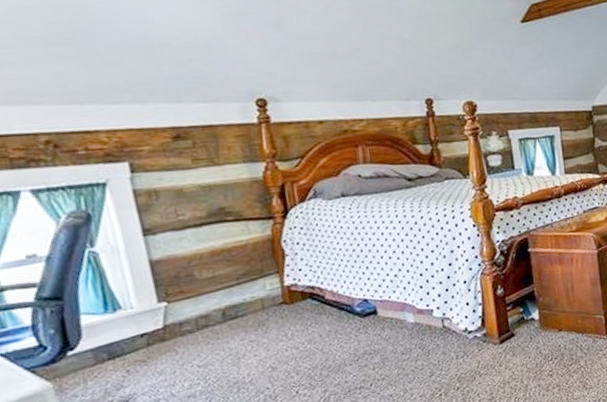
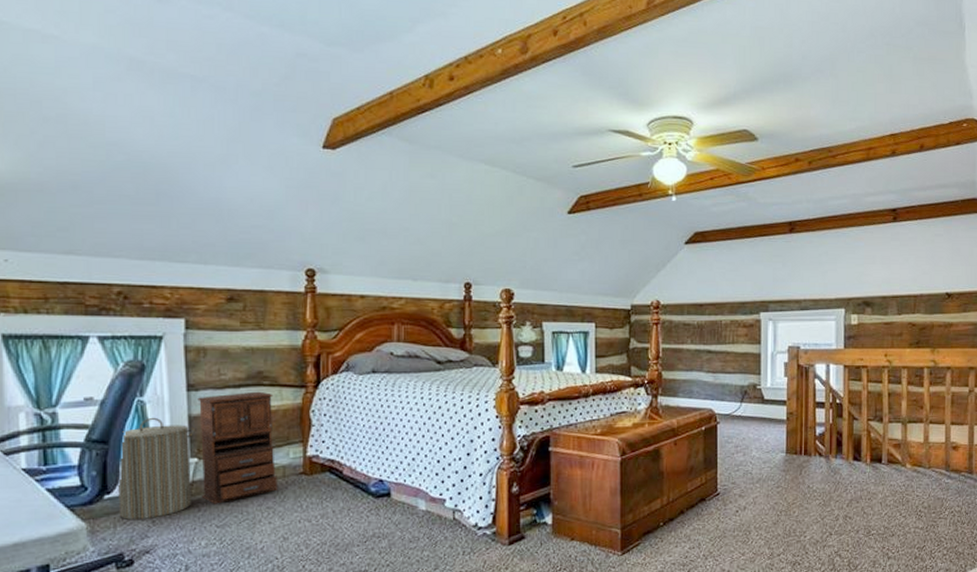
laundry hamper: none [77,266,168,373] -> present [117,417,196,520]
chest of drawers: none [156,227,258,345] -> present [198,391,277,504]

